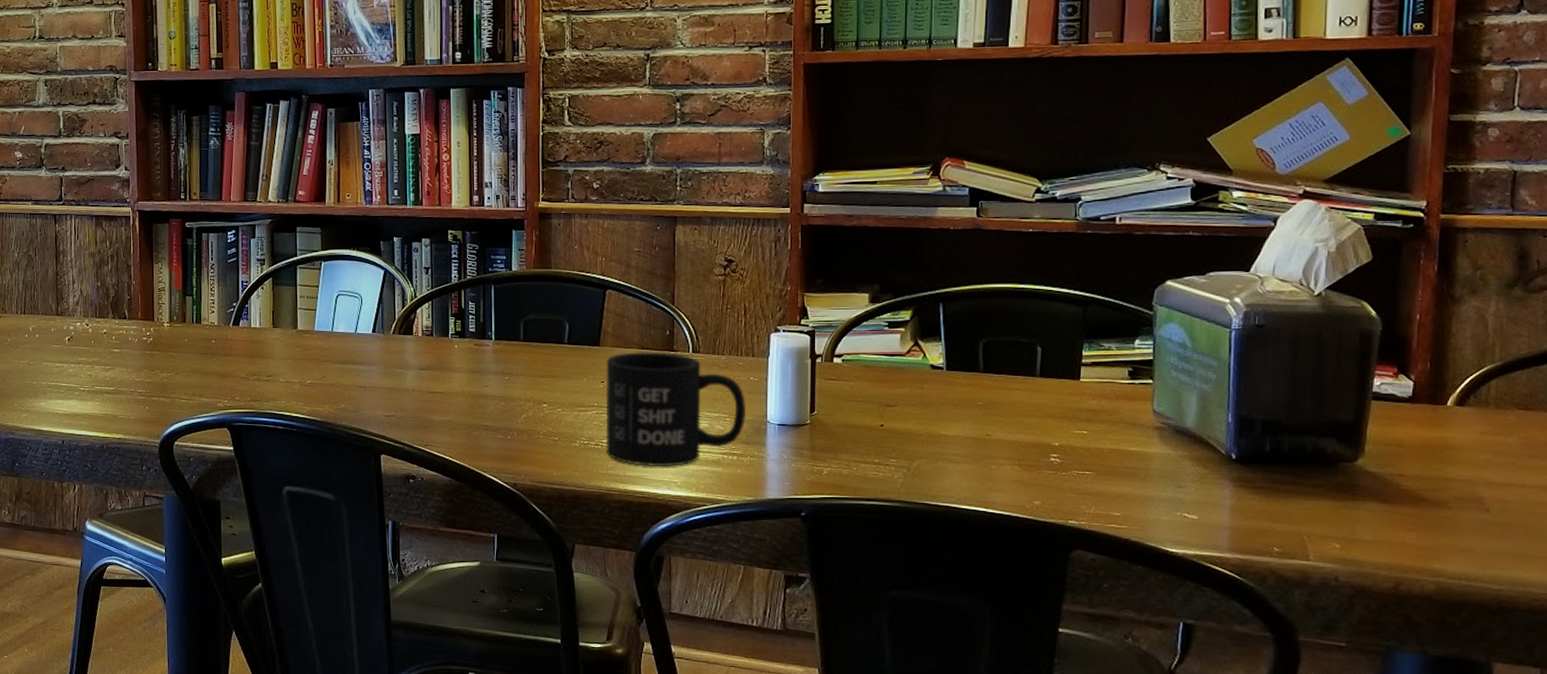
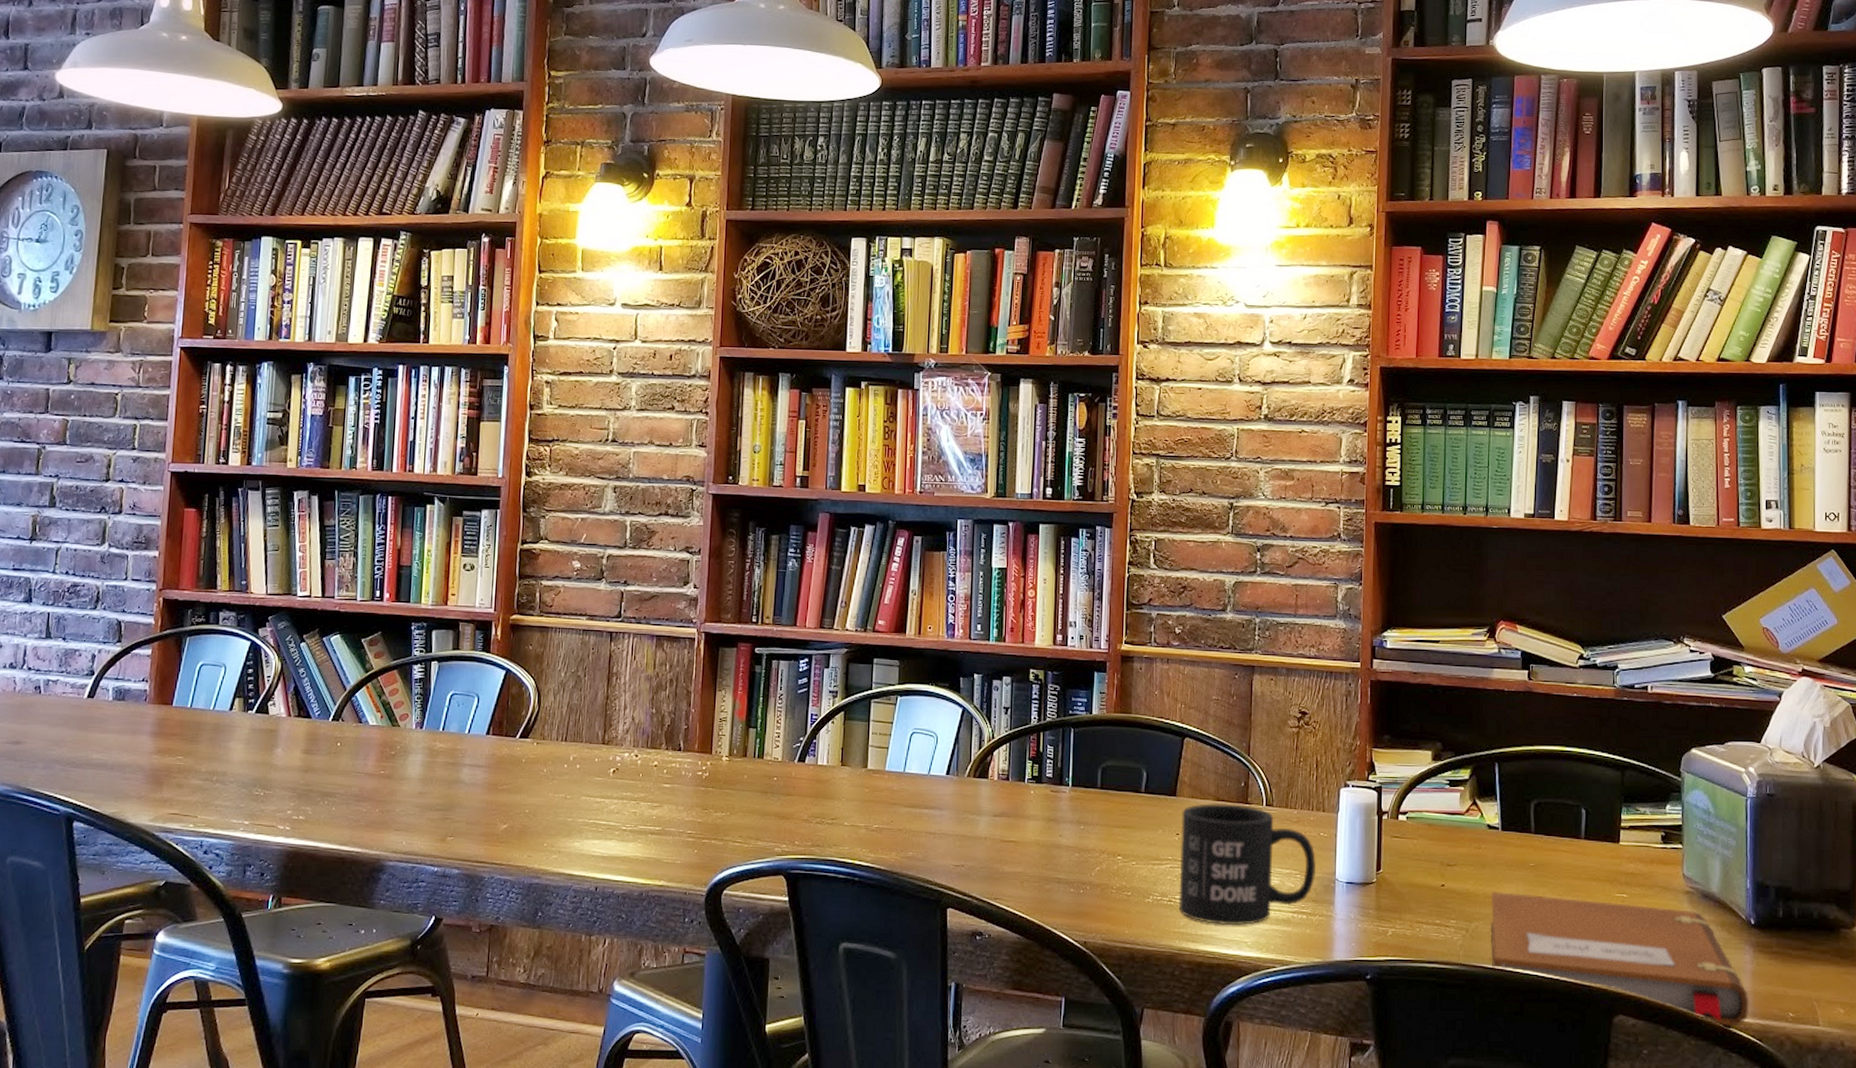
notebook: none [933,430,1227,562] -> present [1490,890,1749,1027]

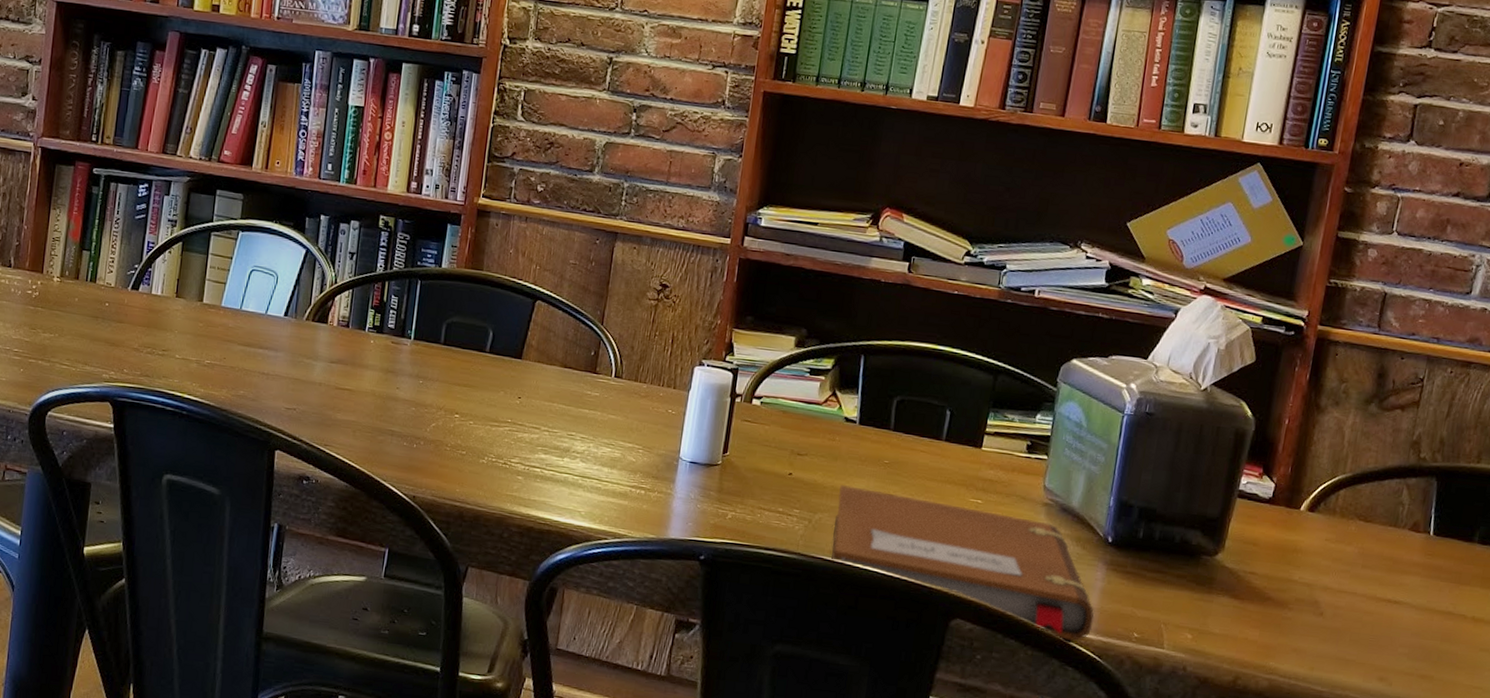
mug: present [1178,803,1317,926] -> none [513,369,662,495]

